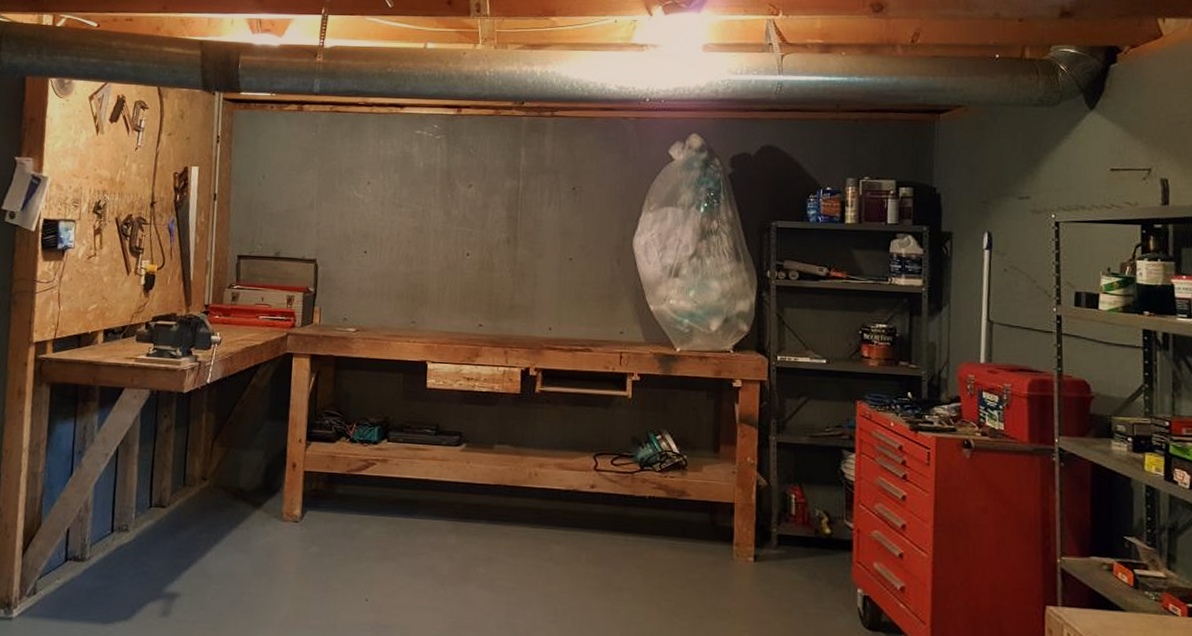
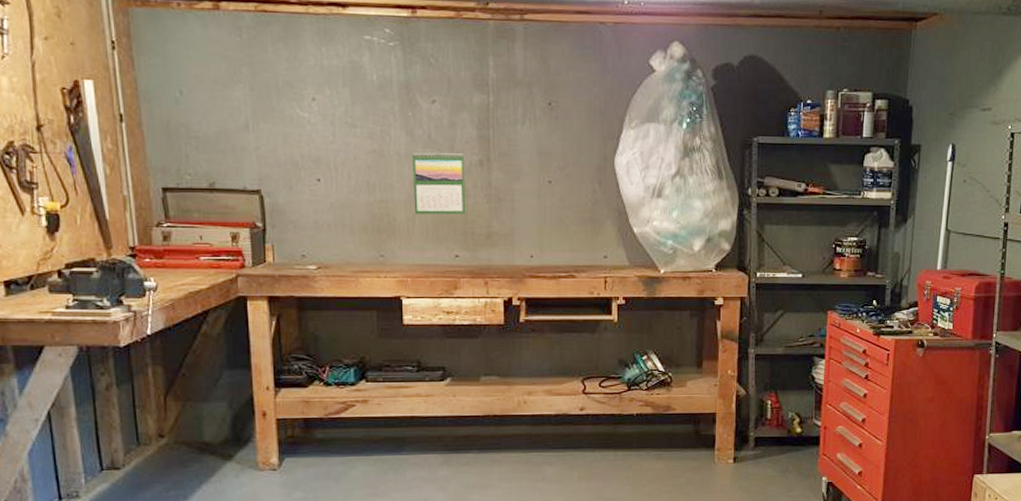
calendar: none [445,230,494,287] -> present [413,152,466,215]

